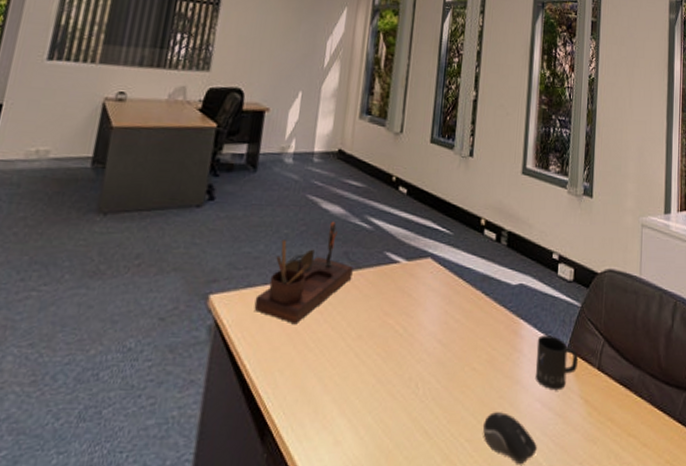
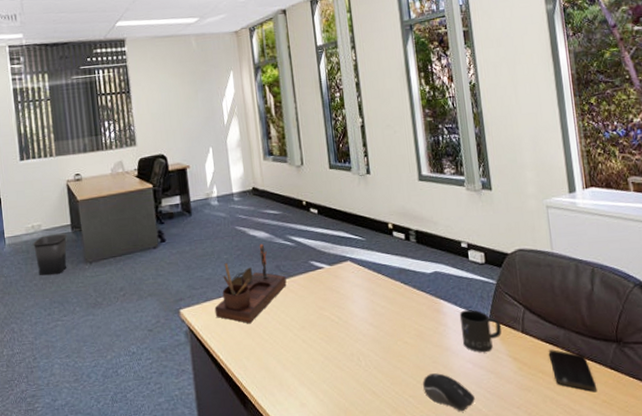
waste bin: none [25,166,82,224] -> present [32,234,67,276]
phone: none [620,392,662,448] -> present [548,348,596,391]

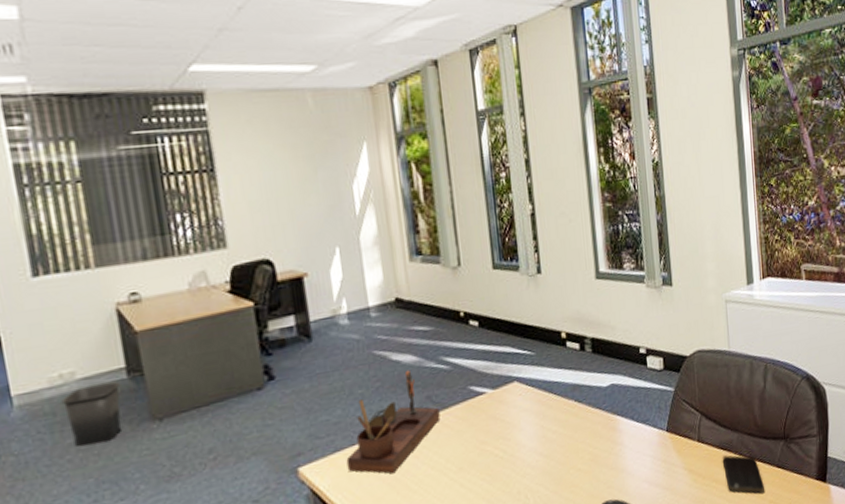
mug: present [459,309,502,352] -> none [636,422,679,469]

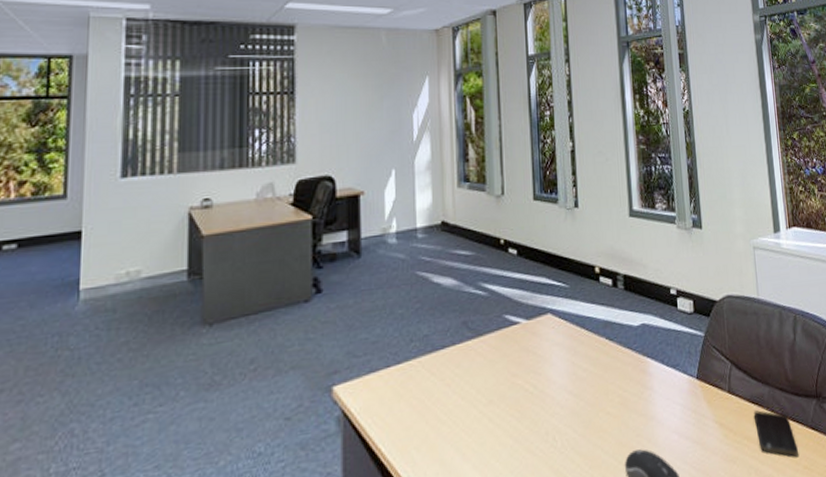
waste bin: present [61,382,122,447] -> none [123,283,179,347]
desk organizer: present [346,370,440,474] -> none [380,293,474,401]

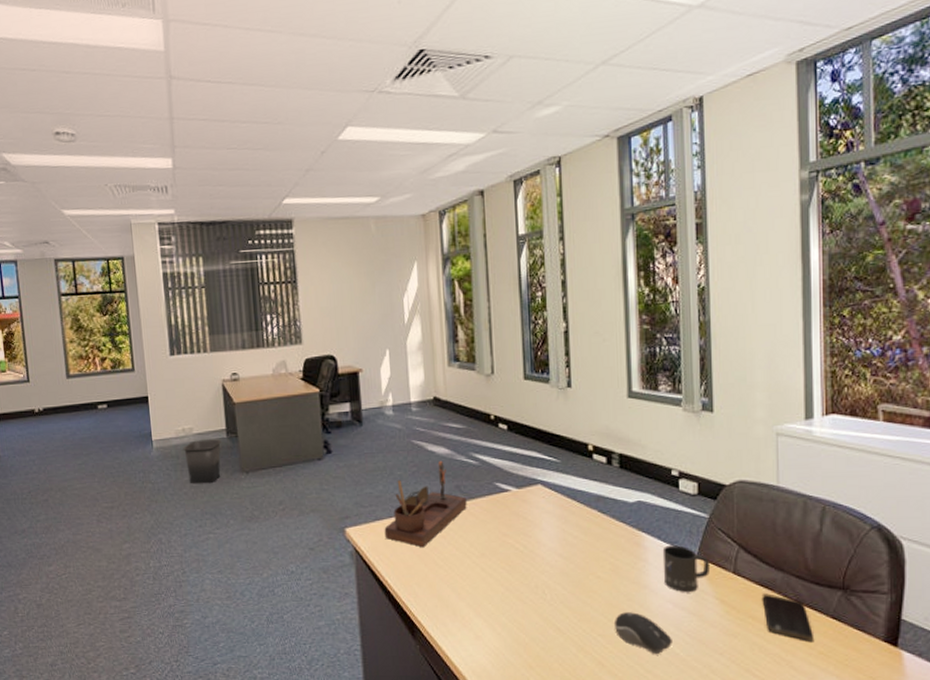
waste bin: none [123,283,179,347] -> present [182,439,221,484]
desk organizer: none [380,293,474,401] -> present [384,460,467,547]
mug: none [666,368,709,420] -> present [662,545,711,592]

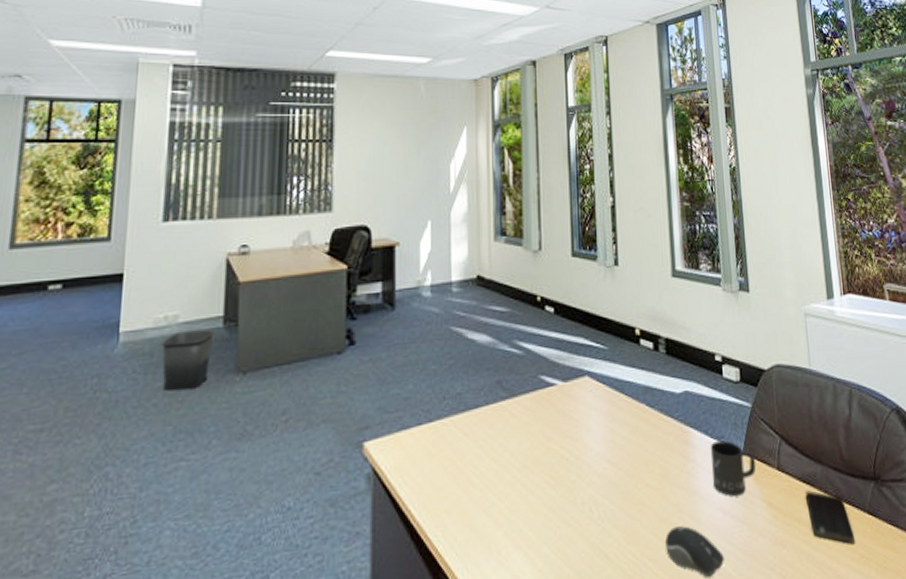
desk organizer: present [384,460,467,547] -> none [411,350,509,461]

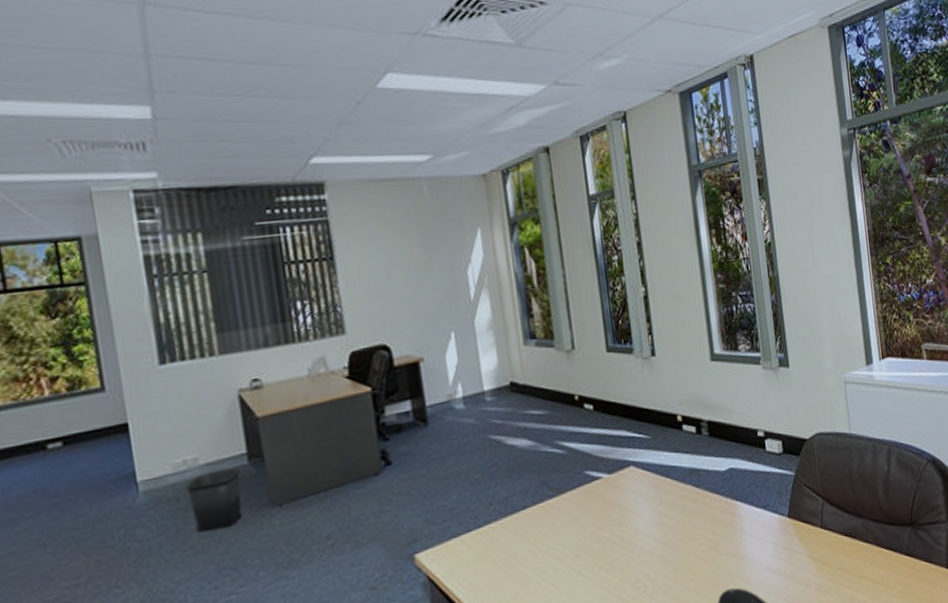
mug: present [710,440,756,496] -> none [756,508,801,557]
phone: present [805,489,855,543] -> none [847,541,893,582]

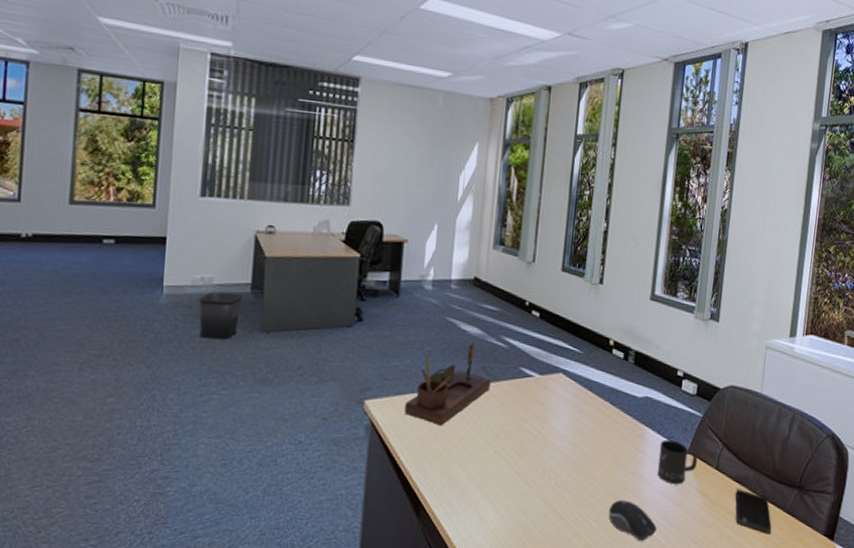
desk organizer: none [462,454,556,561] -> present [404,340,491,425]
mug: none [756,508,801,557] -> present [657,440,698,484]
phone: none [847,541,893,582] -> present [735,488,771,534]

